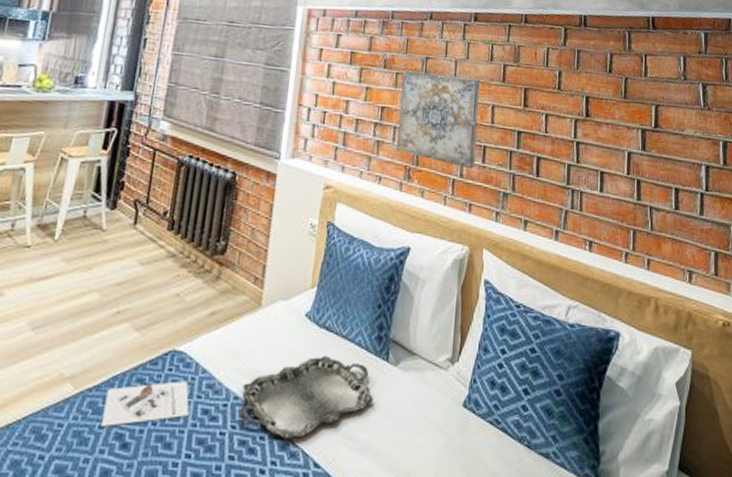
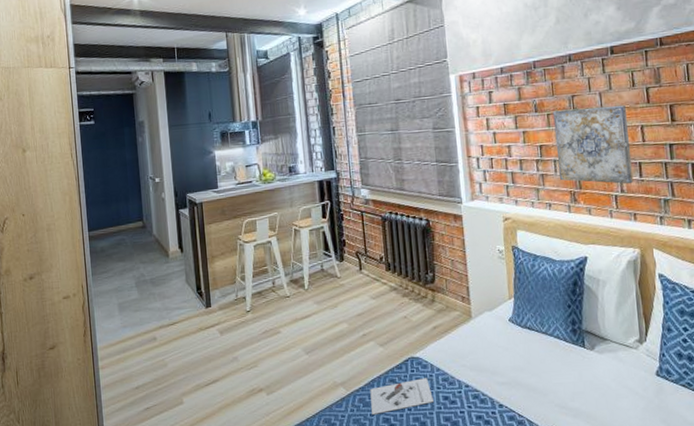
serving tray: present [239,356,373,440] -> none [470,348,578,413]

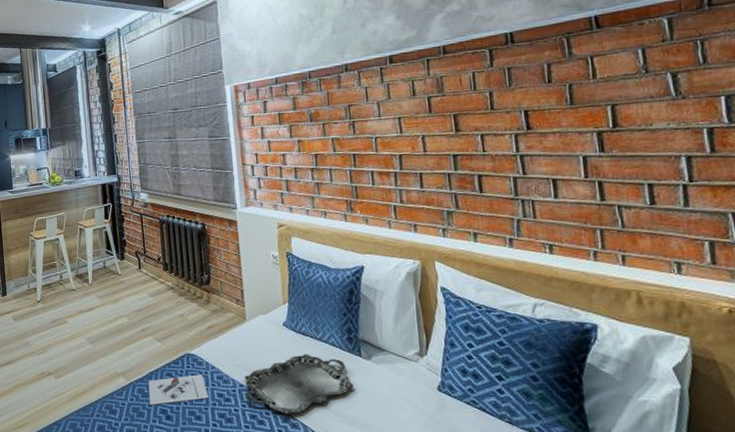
serving tray: none [470,348,578,413] -> present [244,354,354,415]
wall art: present [553,106,634,184] -> none [328,115,414,195]

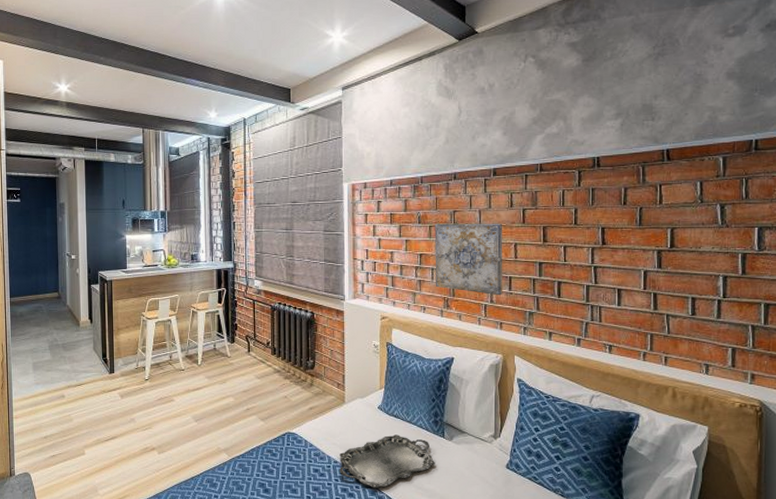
architectural model: present [148,374,209,405] -> none [249,451,305,479]
wall art: none [328,115,414,195] -> present [435,223,503,296]

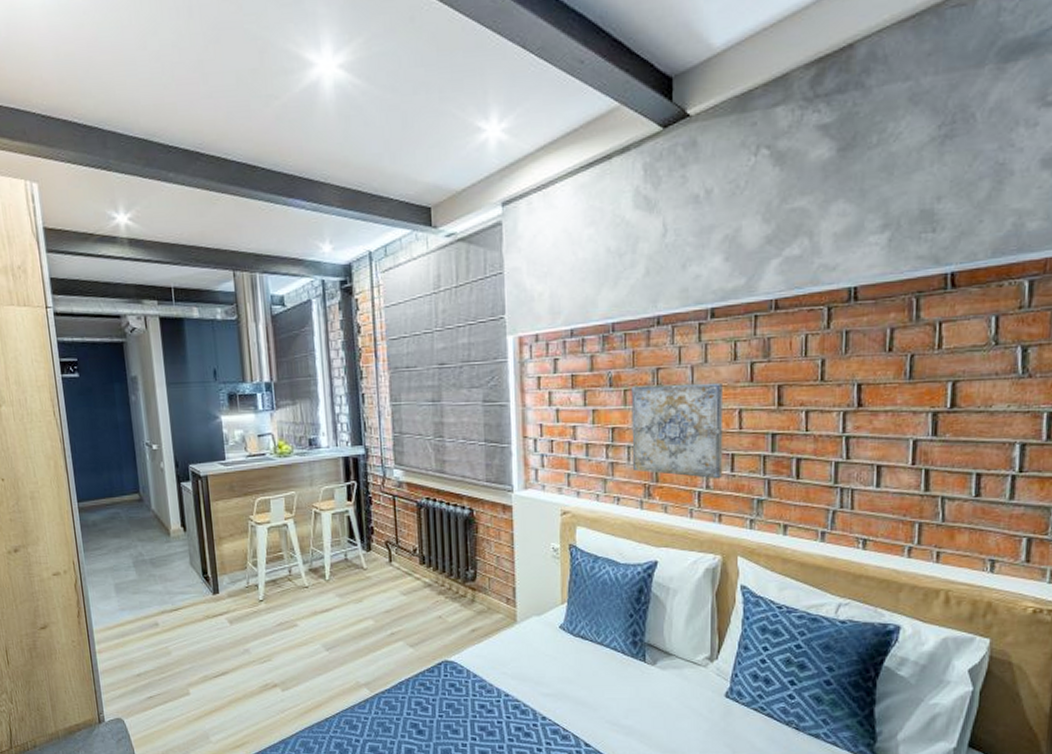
serving tray: present [339,434,435,489] -> none [511,660,634,726]

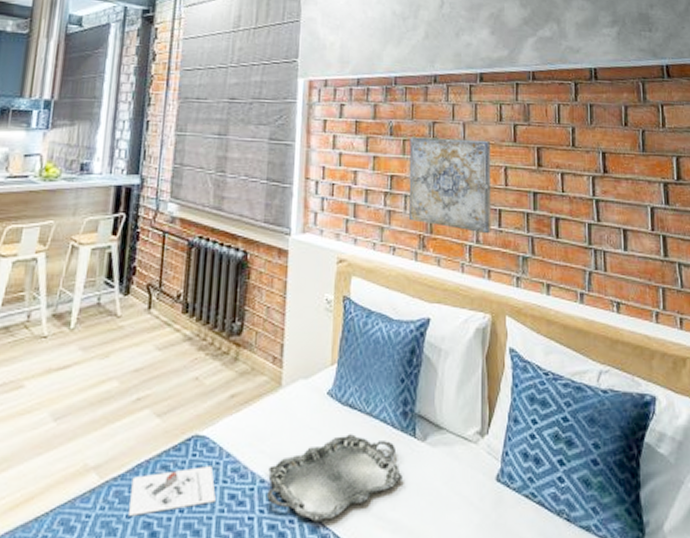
architectural model: none [397,684,468,719] -> present [129,466,216,516]
serving tray: none [511,660,634,726] -> present [267,434,403,522]

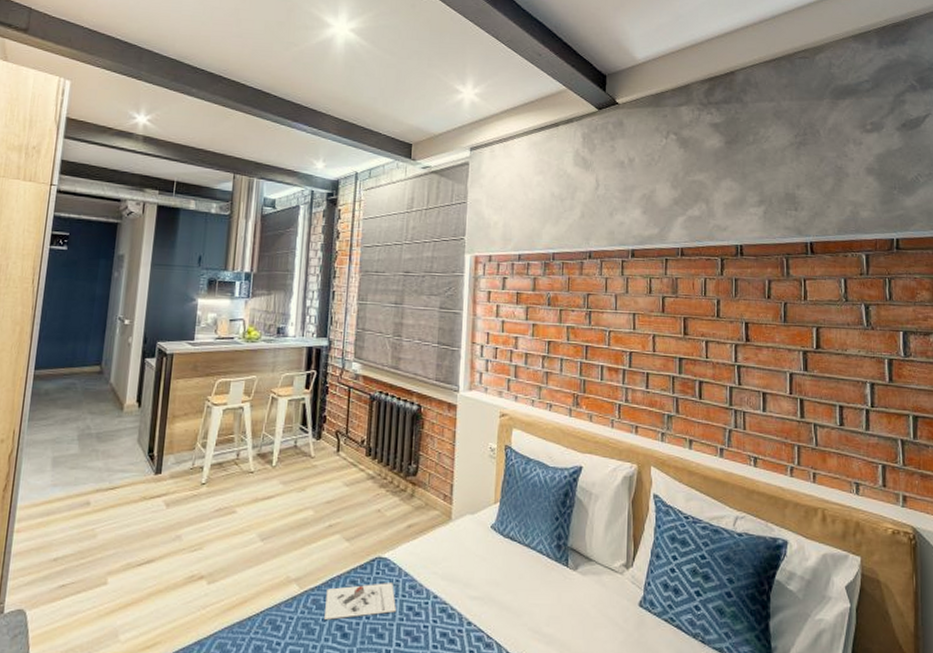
serving tray: present [267,434,403,522] -> none [439,562,556,633]
wall art: present [408,137,491,234] -> none [564,307,640,394]

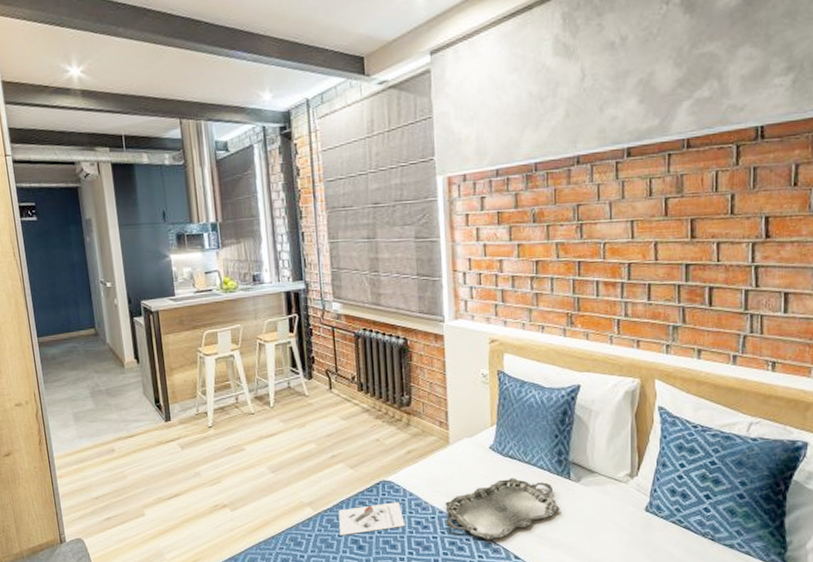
serving tray: none [439,562,556,633] -> present [445,478,560,540]

